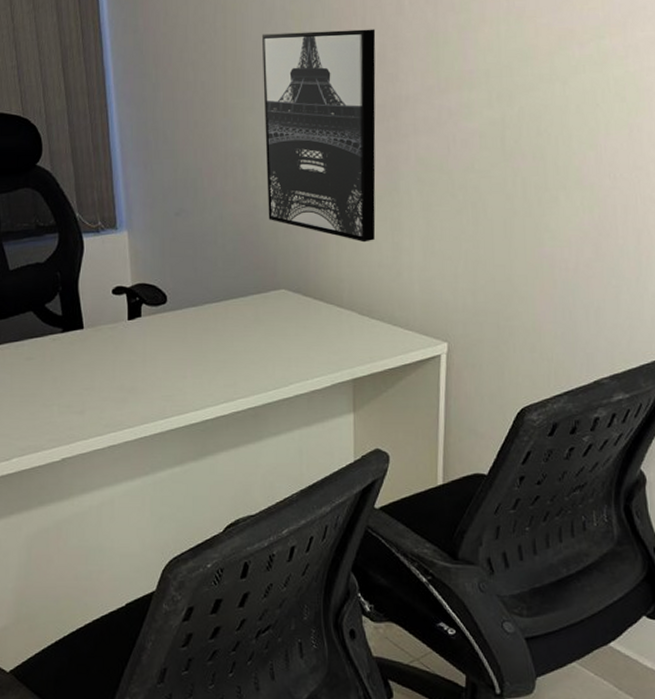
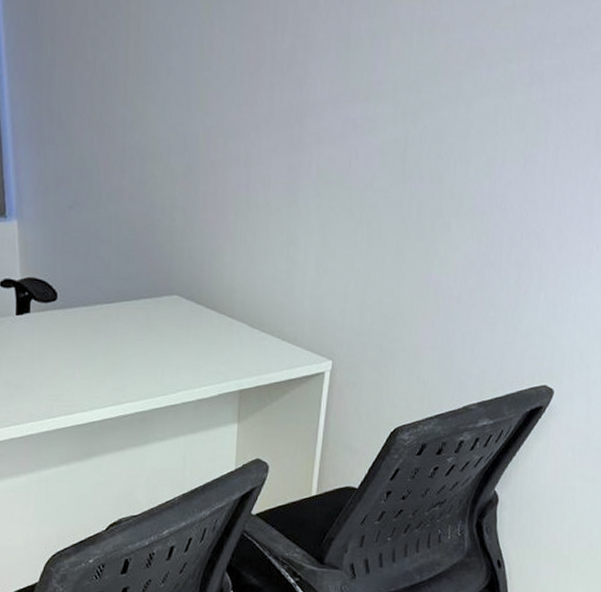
wall art: present [261,29,376,243] -> none [165,15,287,254]

